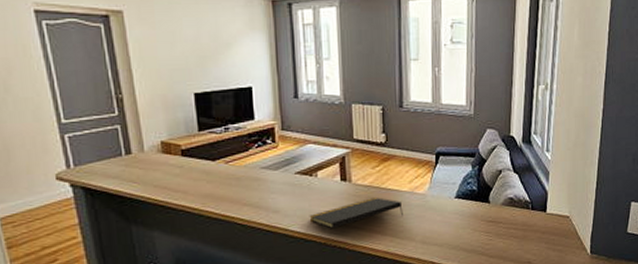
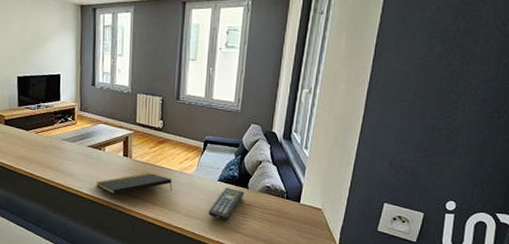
remote control: none [447,204,486,243] -> present [208,187,245,221]

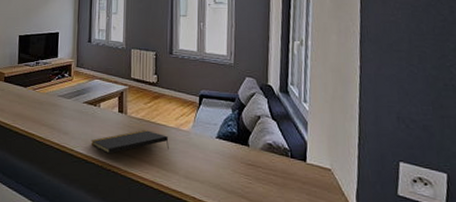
remote control: present [208,187,245,221] -> none [208,145,246,184]

